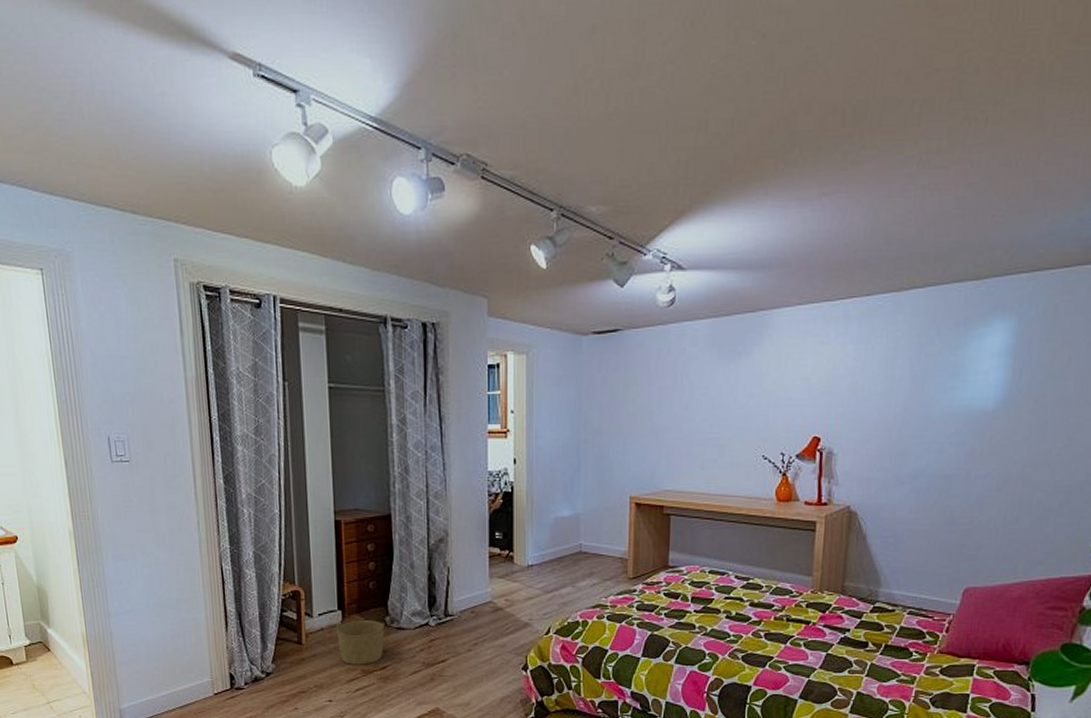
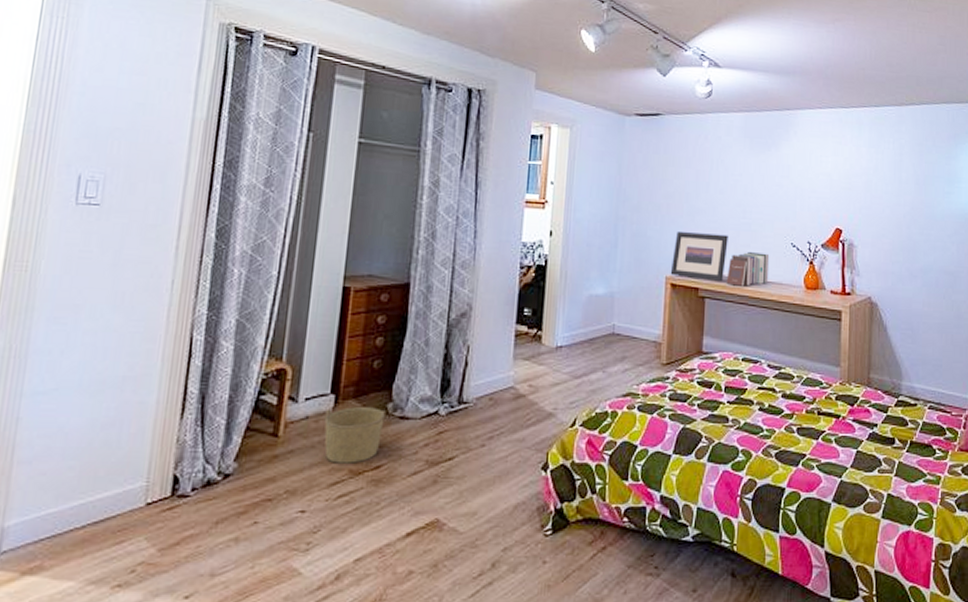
picture frame: none [634,451,694,499] -> present [670,232,728,282]
books: none [692,467,739,502] -> present [726,252,770,286]

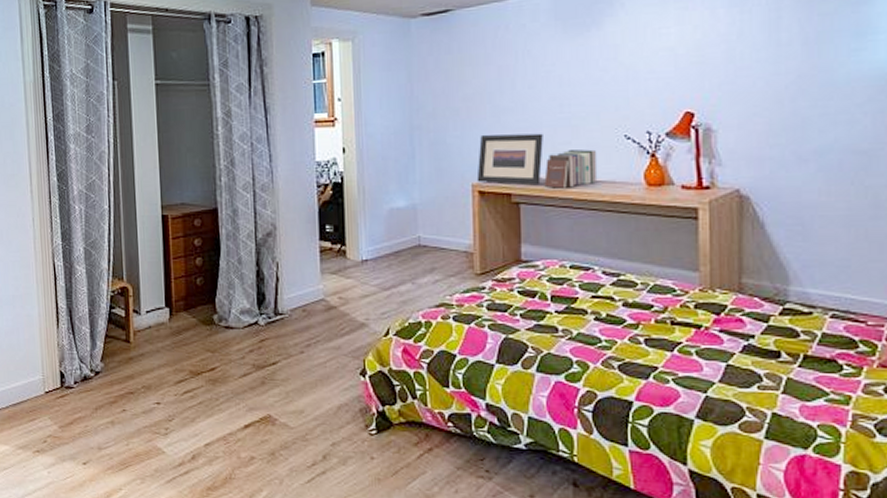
basket: present [324,407,386,464] -> none [163,318,213,366]

